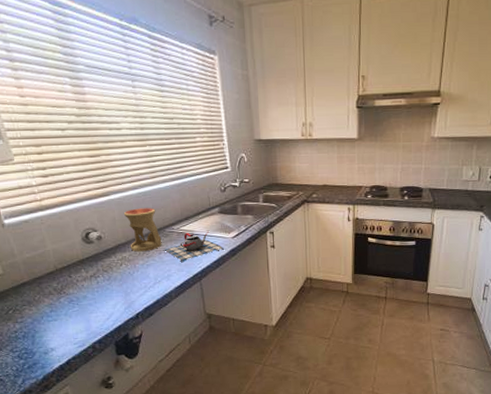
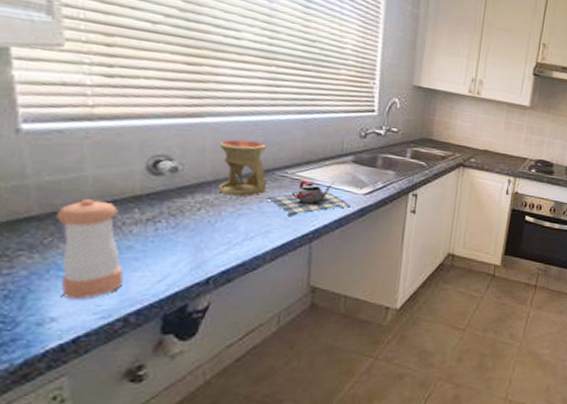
pepper shaker: none [37,266,87,336] -> present [55,198,124,300]

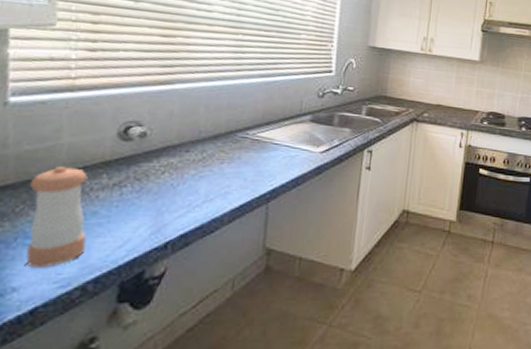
oil burner: present [218,139,268,197] -> none [182,103,231,159]
teapot: present [267,180,350,217] -> none [228,141,307,178]

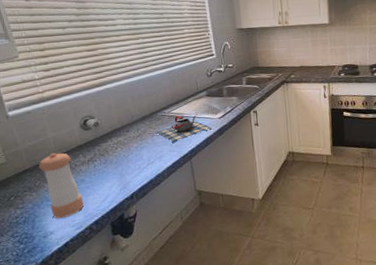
teapot: none [228,141,307,178] -> present [156,113,212,144]

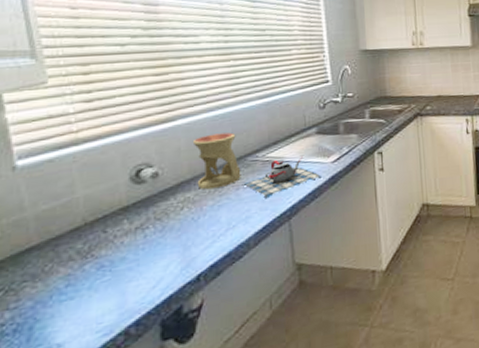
pepper shaker: present [38,152,85,219] -> none [53,218,121,322]
oil burner: none [119,94,155,136] -> present [192,132,241,190]

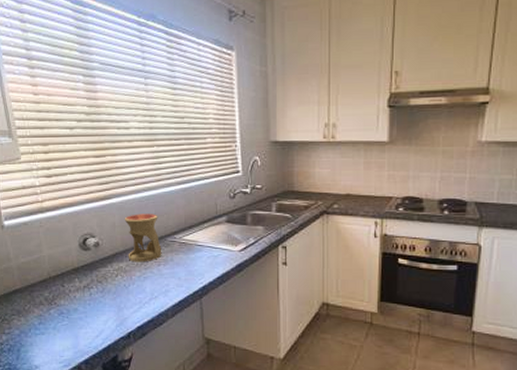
teapot: present [243,156,321,199] -> none [163,242,229,277]

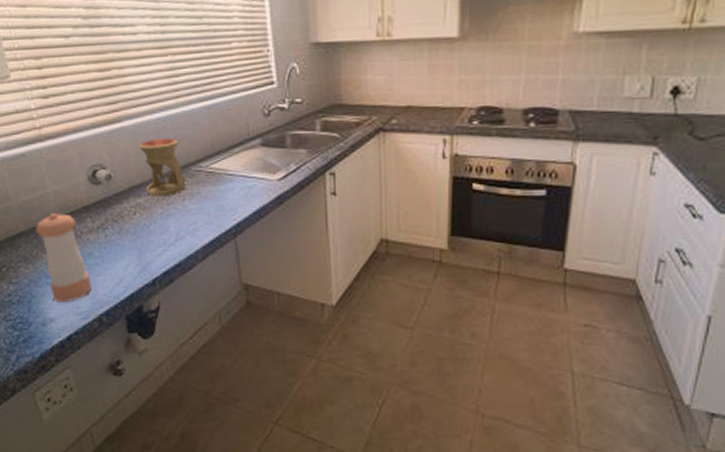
pepper shaker: none [30,273,75,352] -> present [35,212,93,303]

